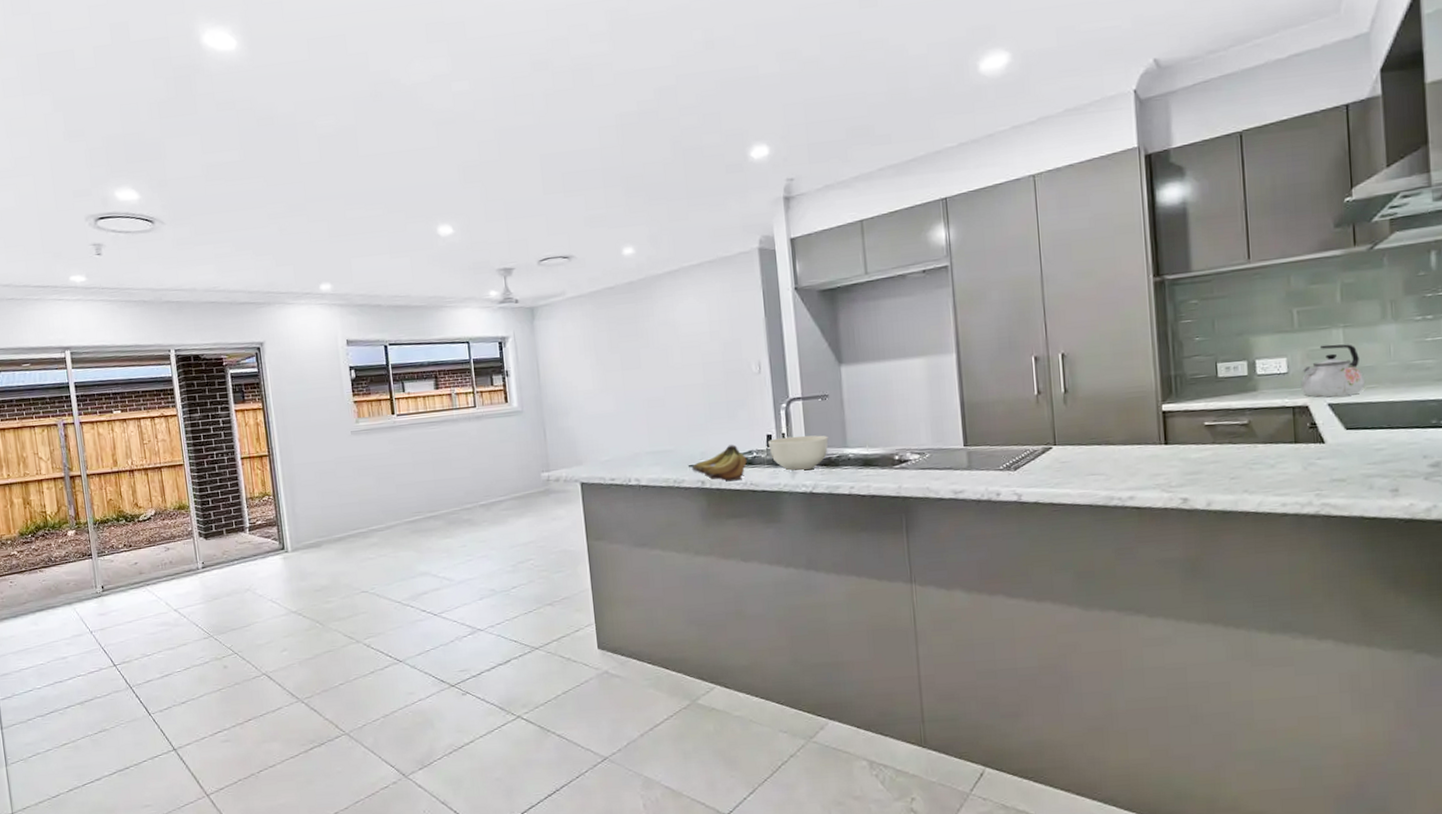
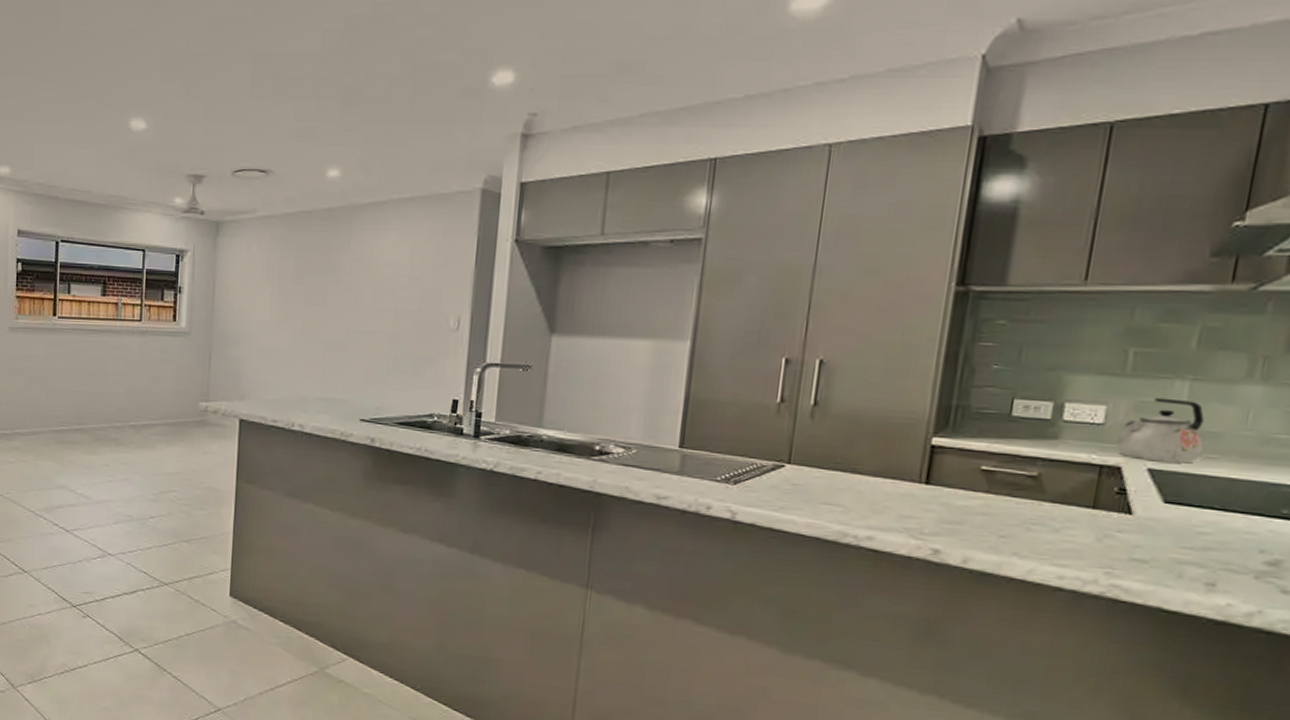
fruit: present [691,444,747,482] -> none [362,404,426,444]
bowl: present [768,435,829,472] -> none [452,405,523,446]

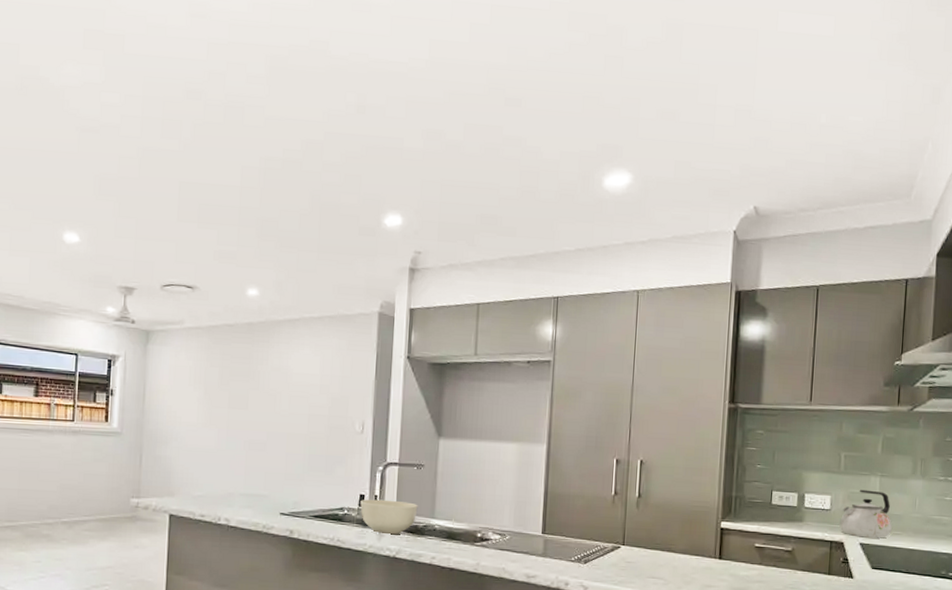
bowl: none [452,405,523,446] -> present [360,499,418,535]

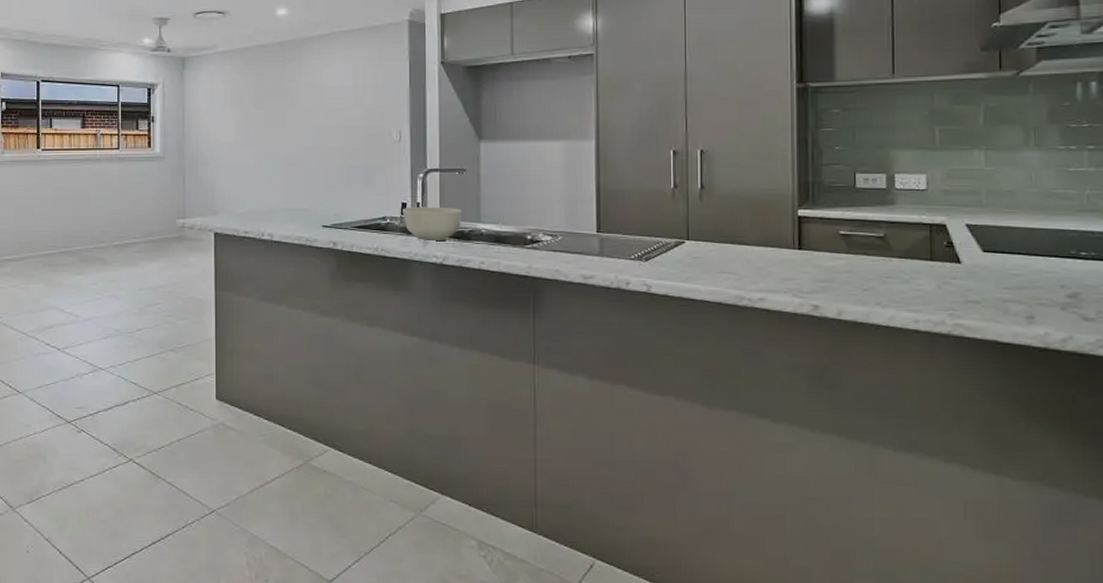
kettle: present [839,489,893,539] -> none [939,165,1005,218]

